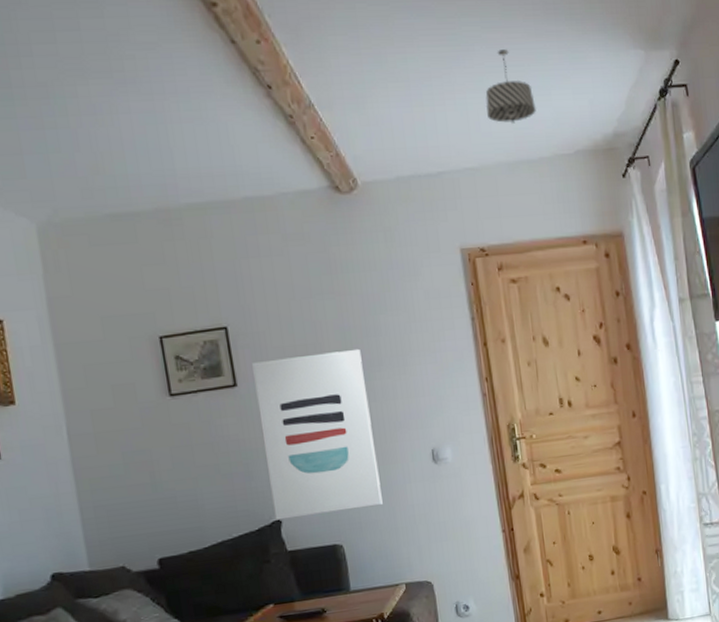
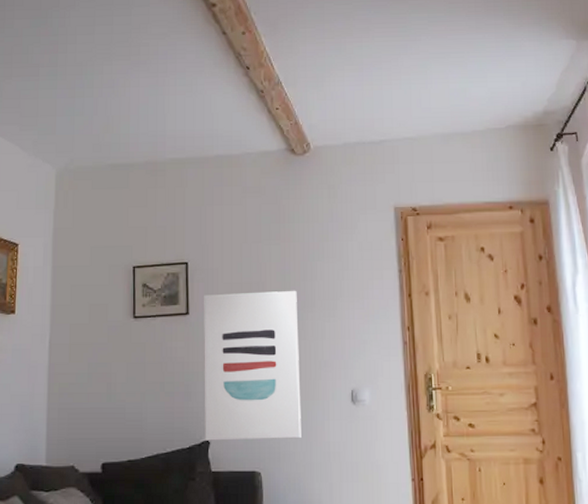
pendant light: present [485,49,536,124] -> none [427,39,472,101]

